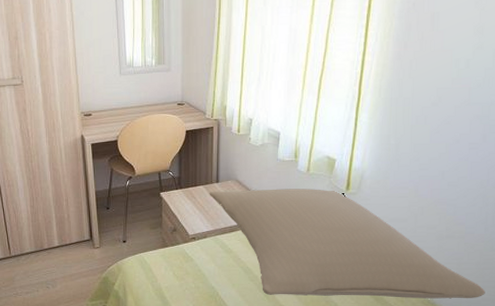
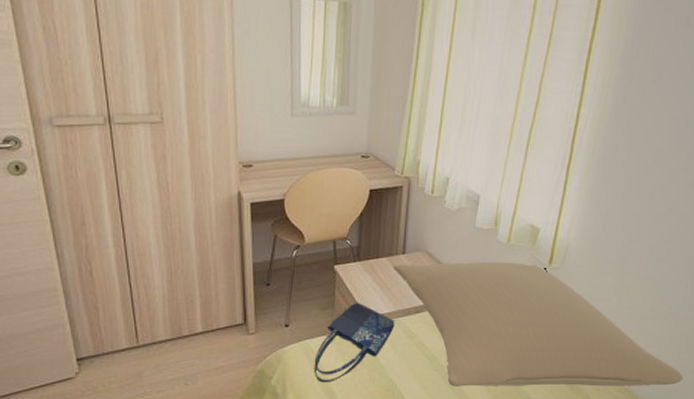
shopping bag: none [148,222,213,289] -> present [314,302,395,383]

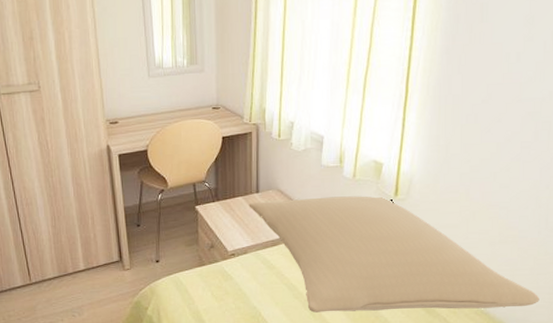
shopping bag: present [314,302,395,383] -> none [184,238,254,312]

